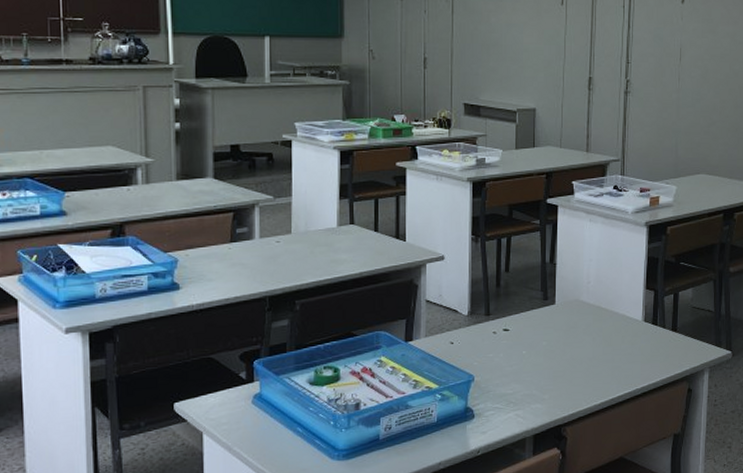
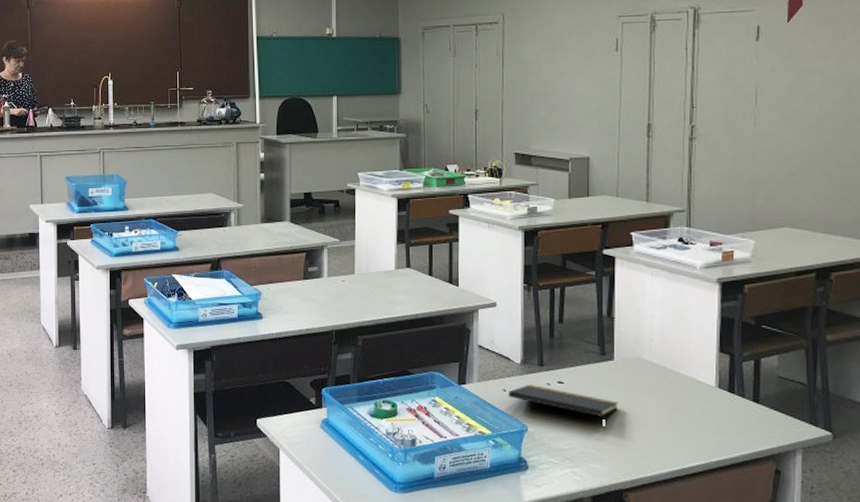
notepad: none [456,334,559,370] -> present [509,384,619,429]

